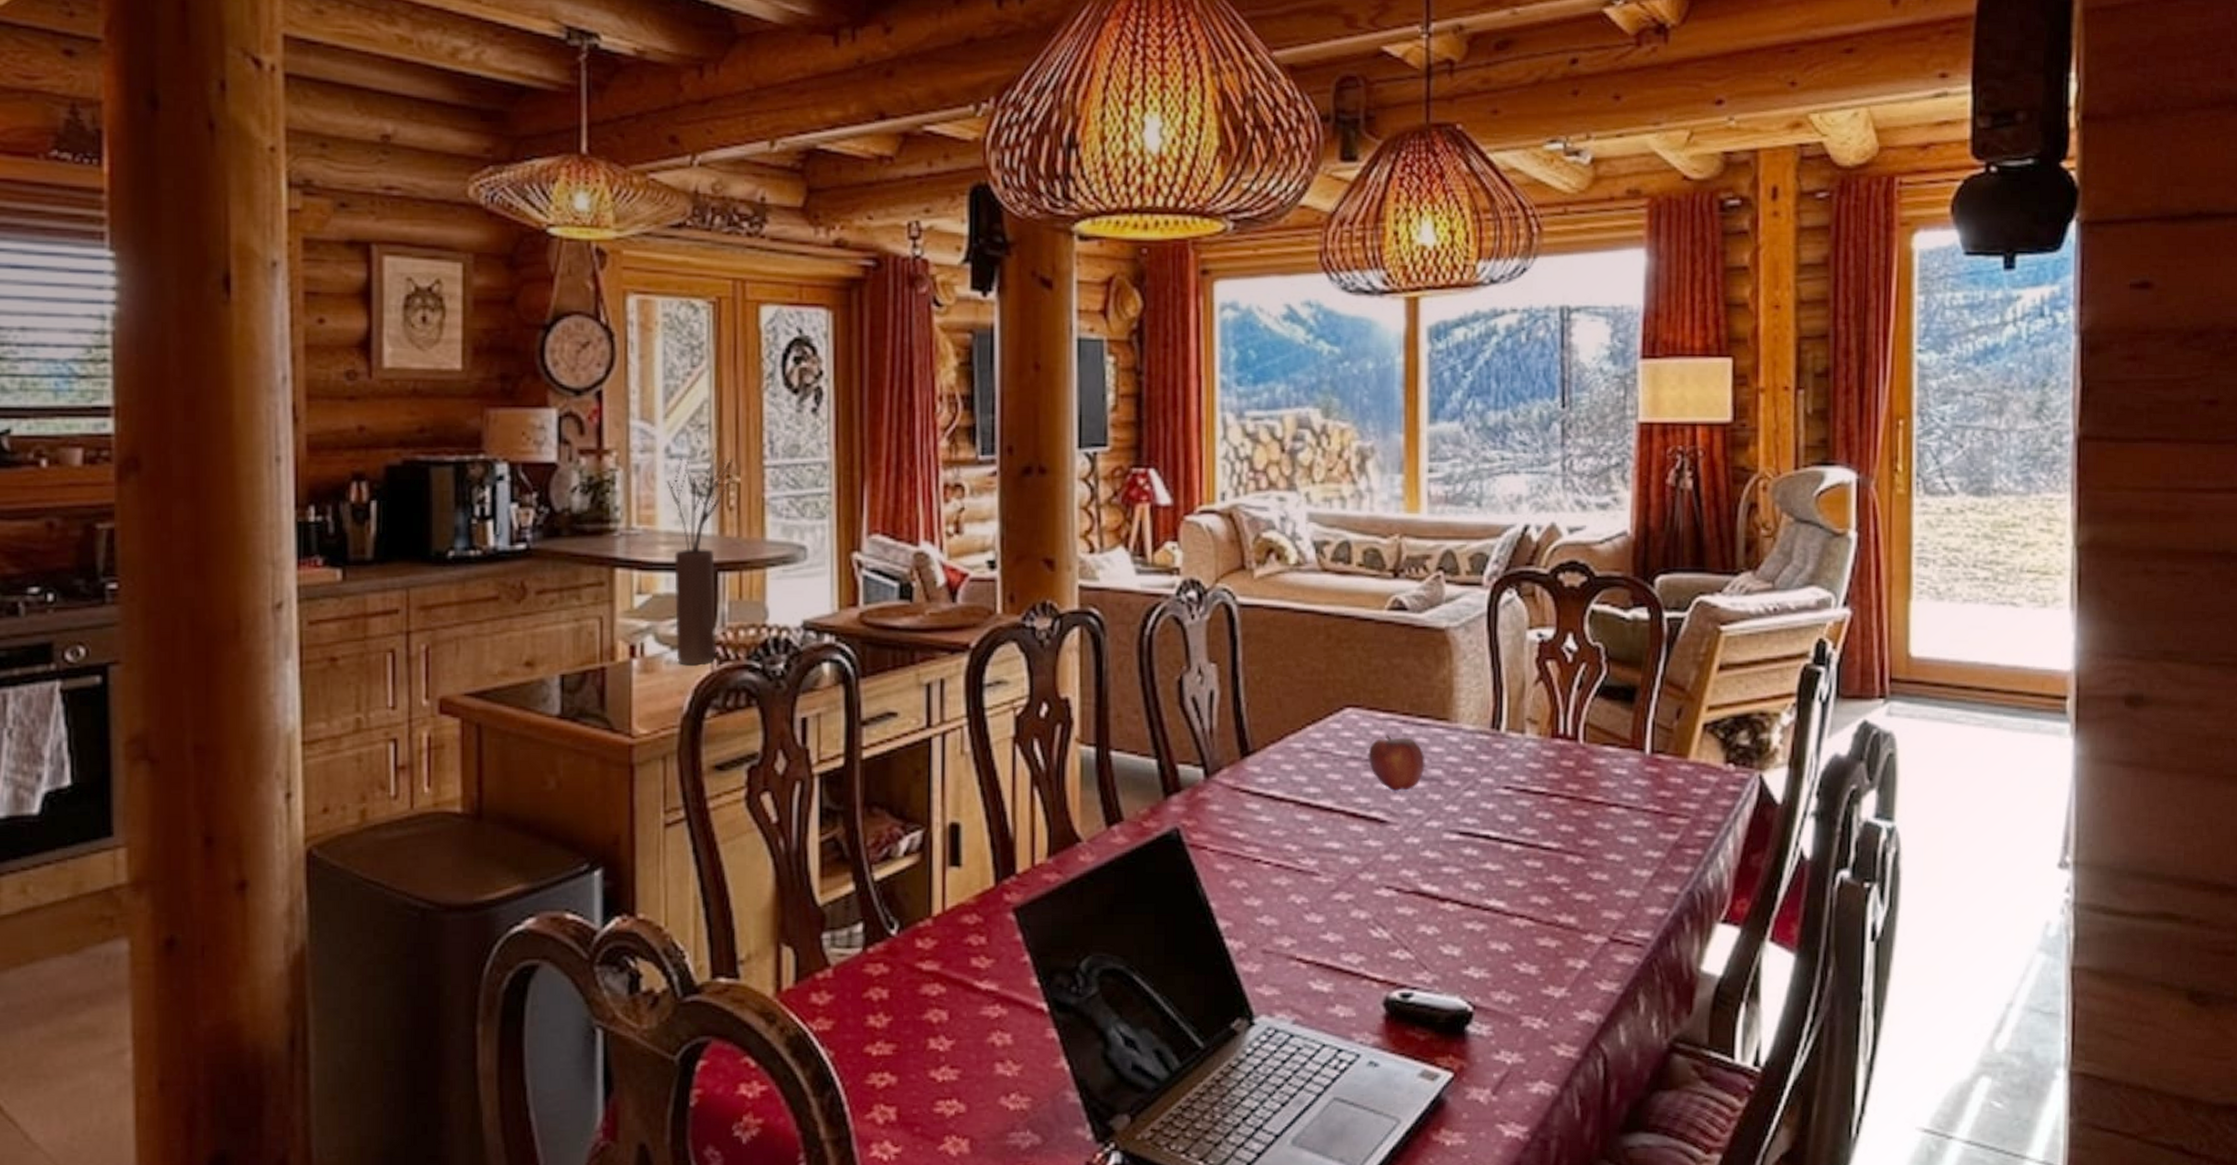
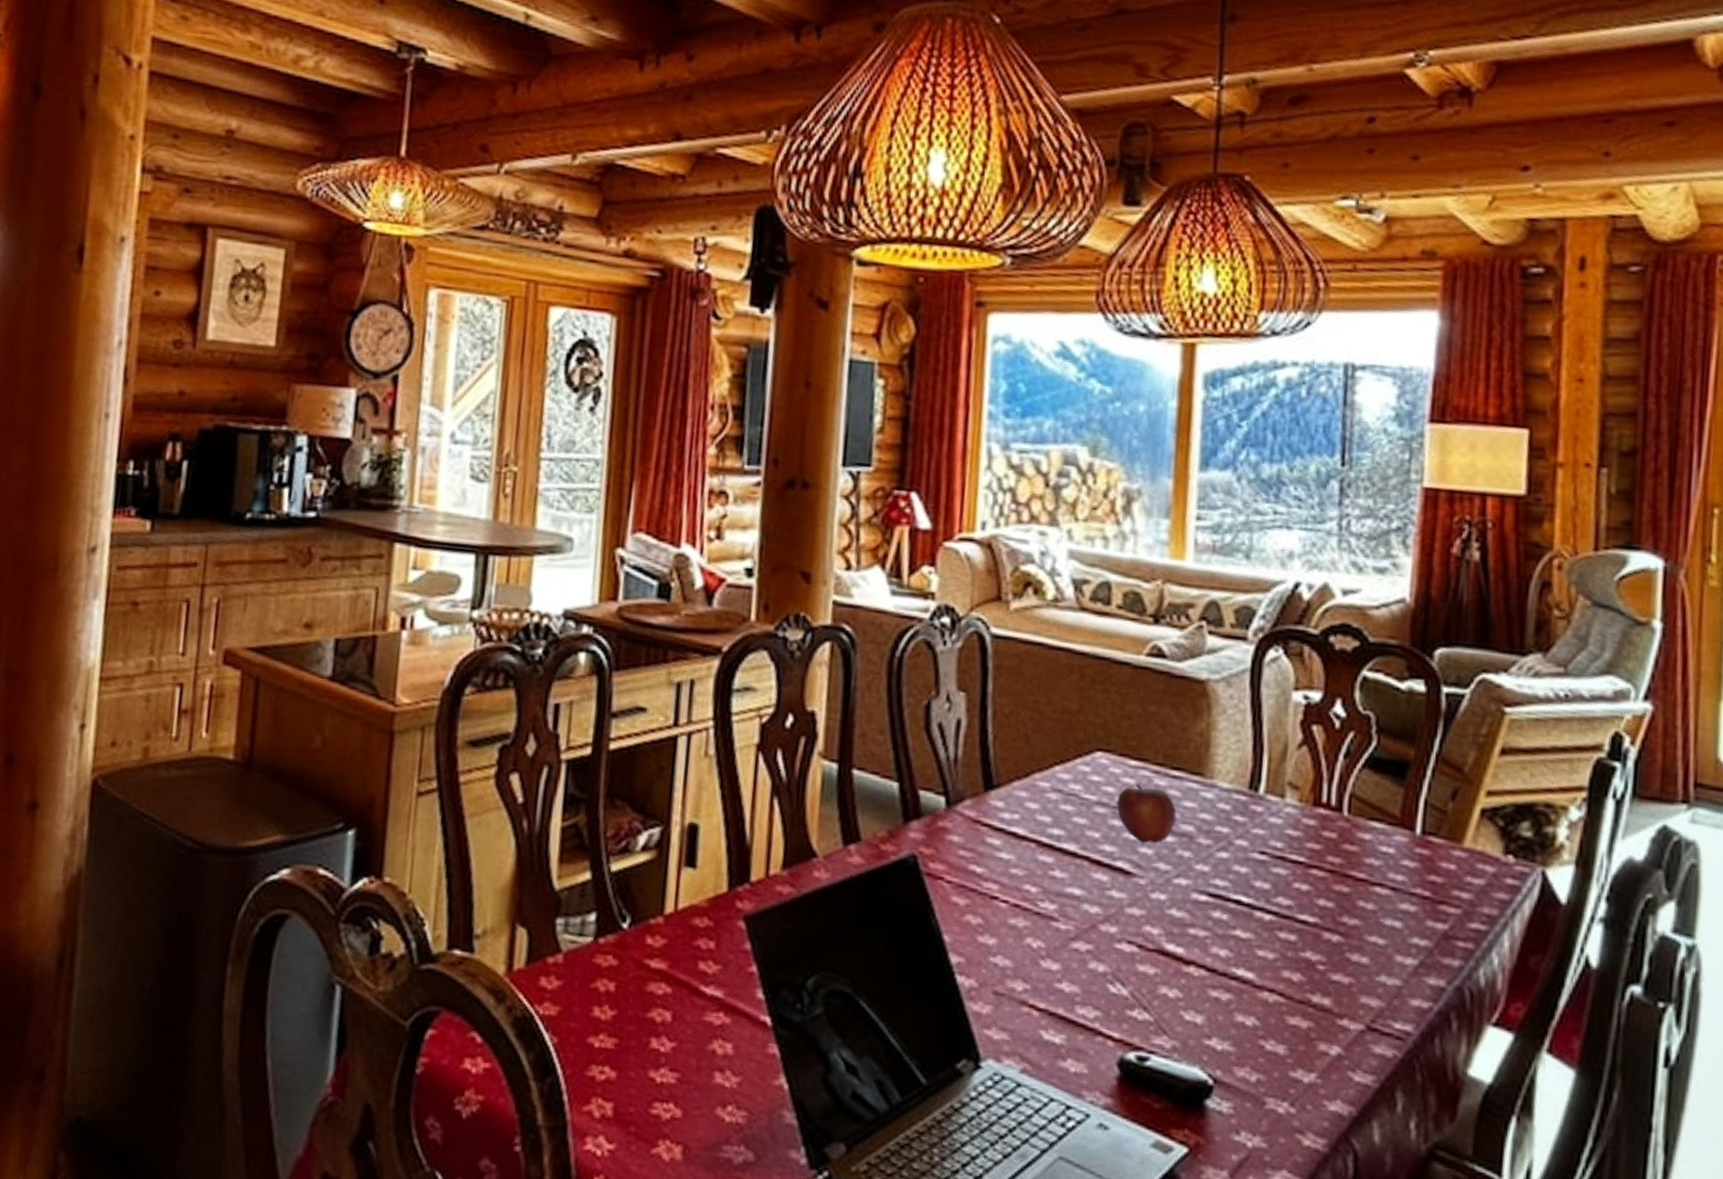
vase: present [666,447,734,666] -> none [443,437,513,643]

